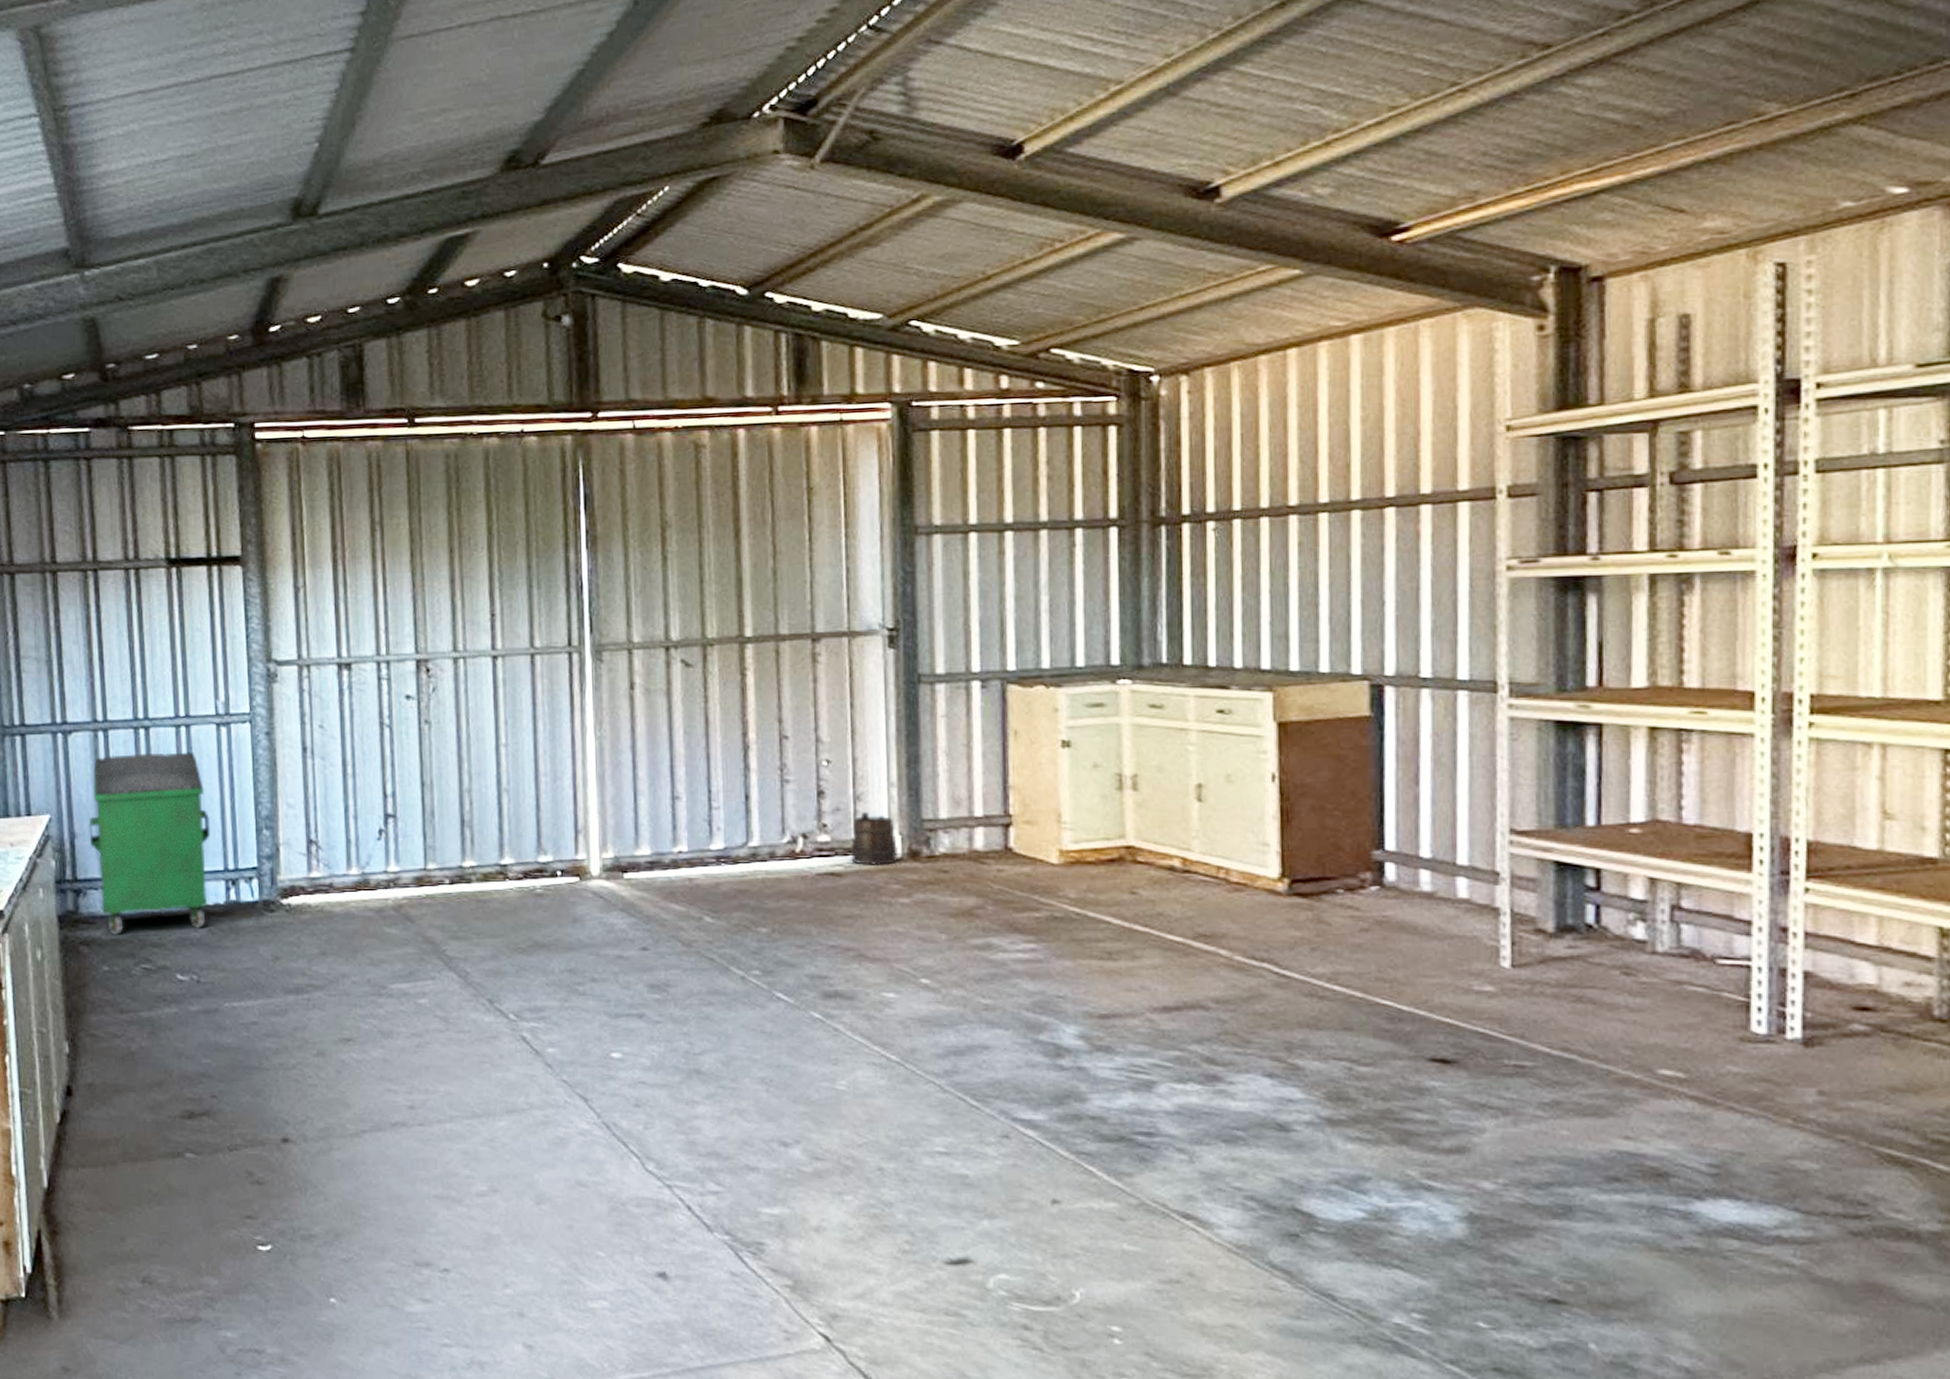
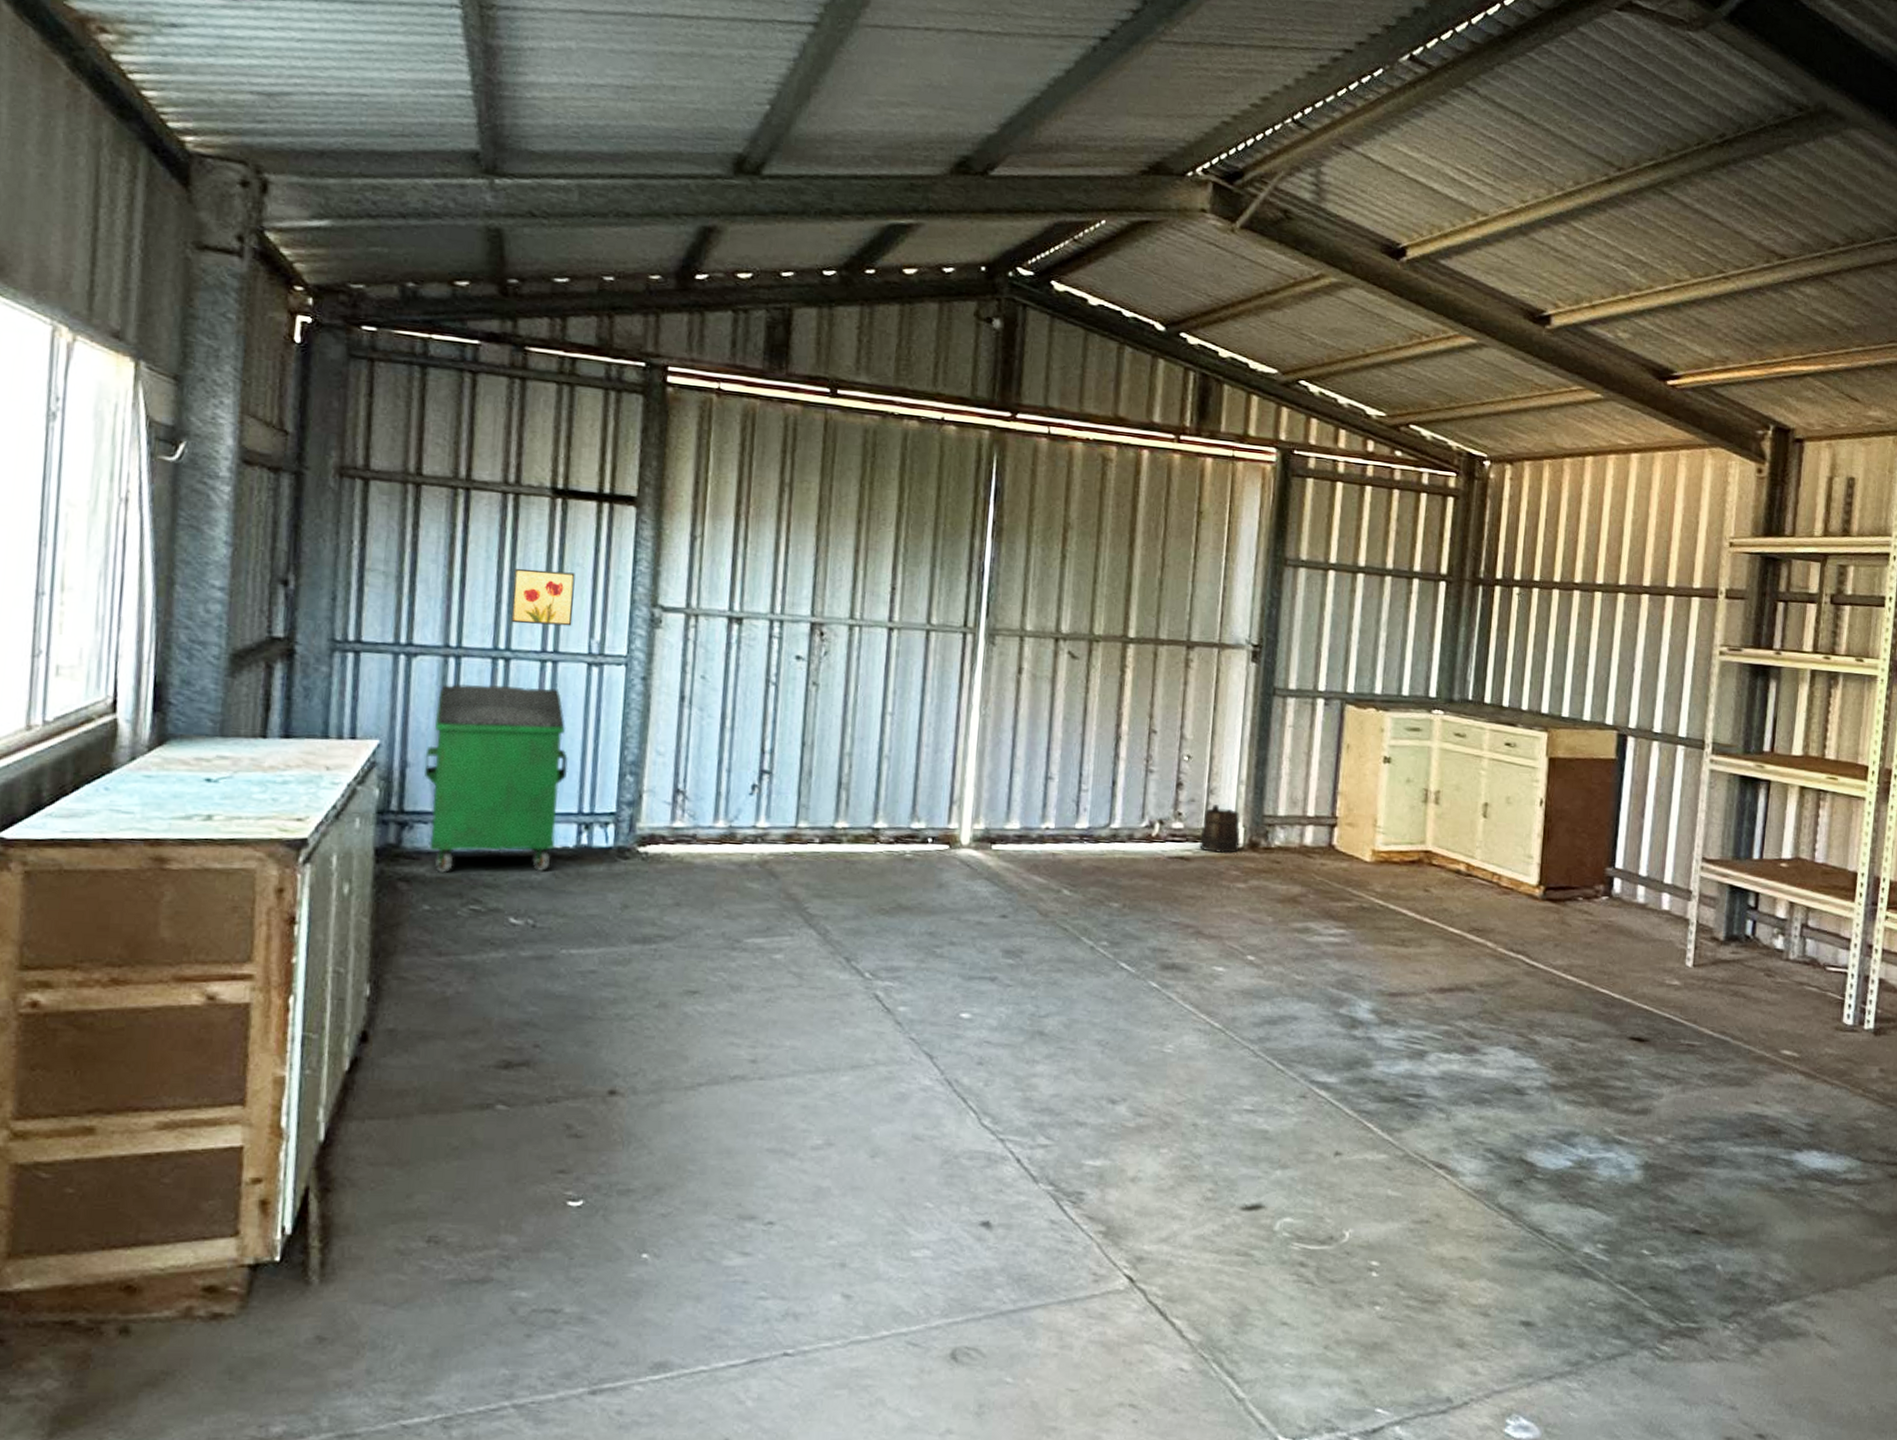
wall art: none [143,638,198,693] -> present [511,568,576,627]

